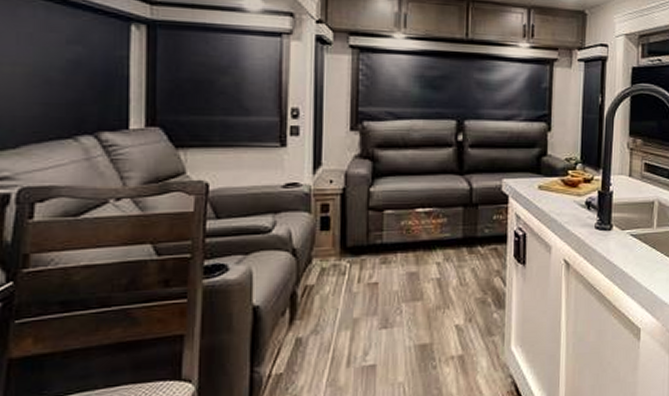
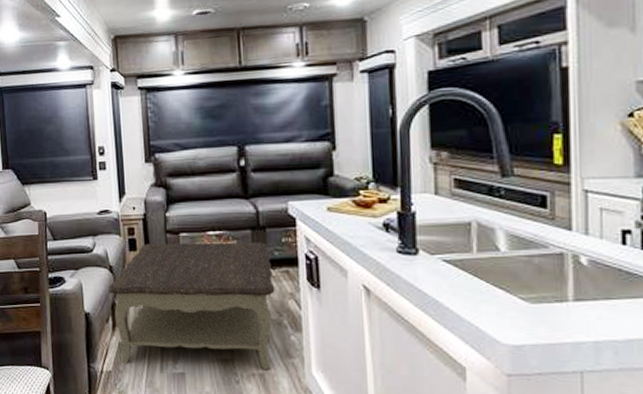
coffee table: none [287,220,482,364] -> present [107,242,275,371]

